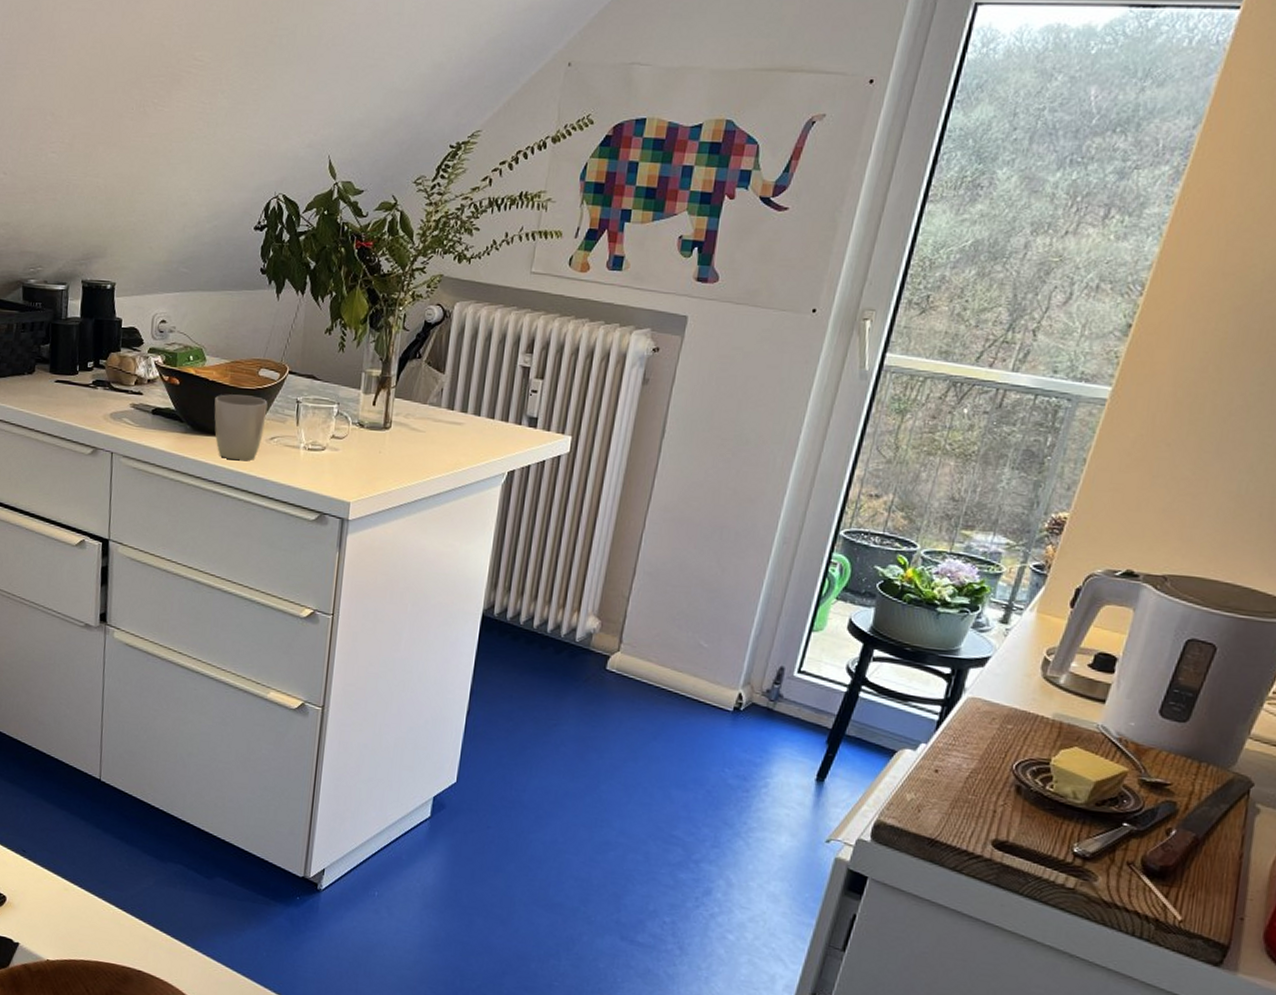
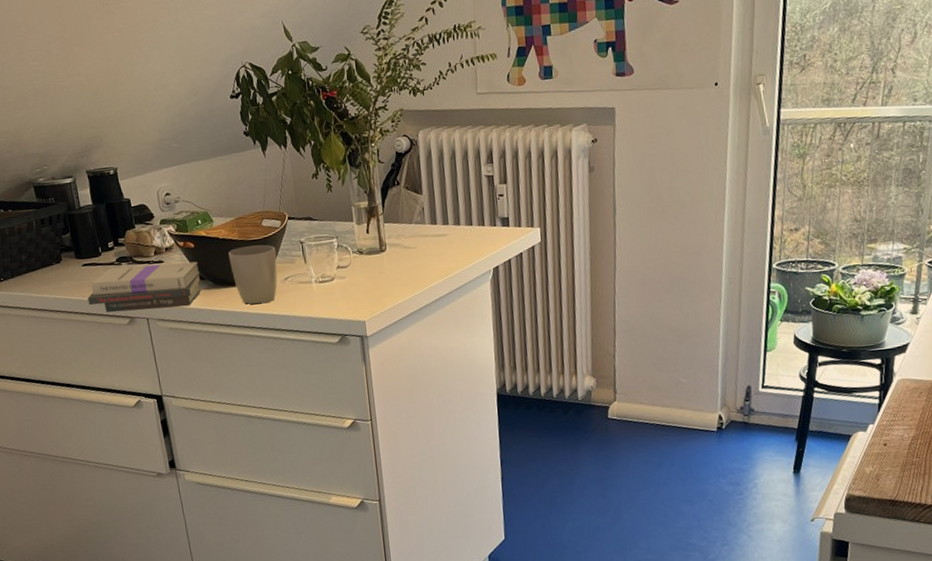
books: none [52,390,180,448] -> present [87,261,201,313]

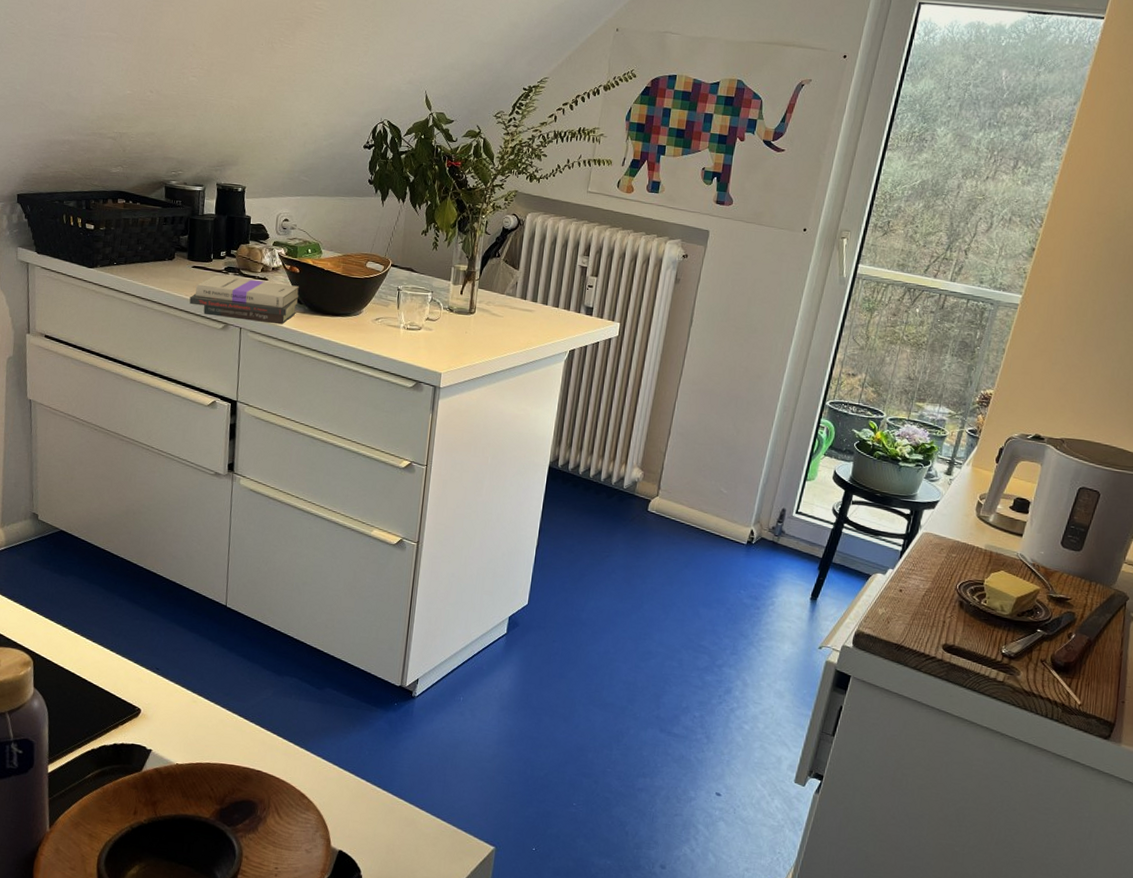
cup: present [228,244,278,305] -> none [328,281,374,337]

